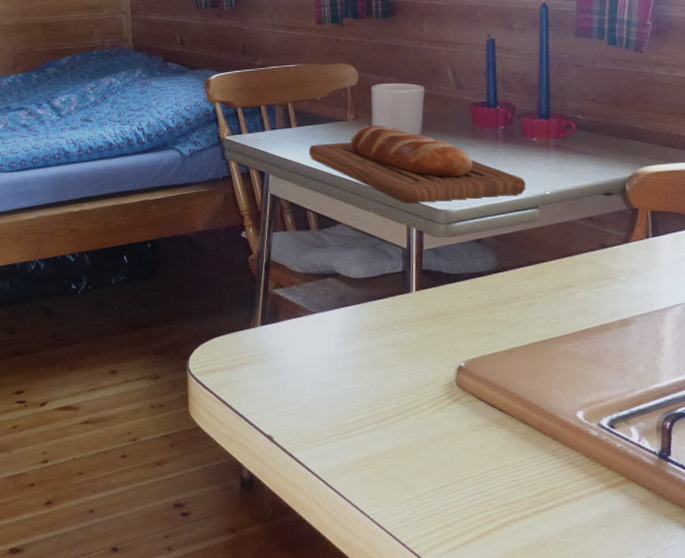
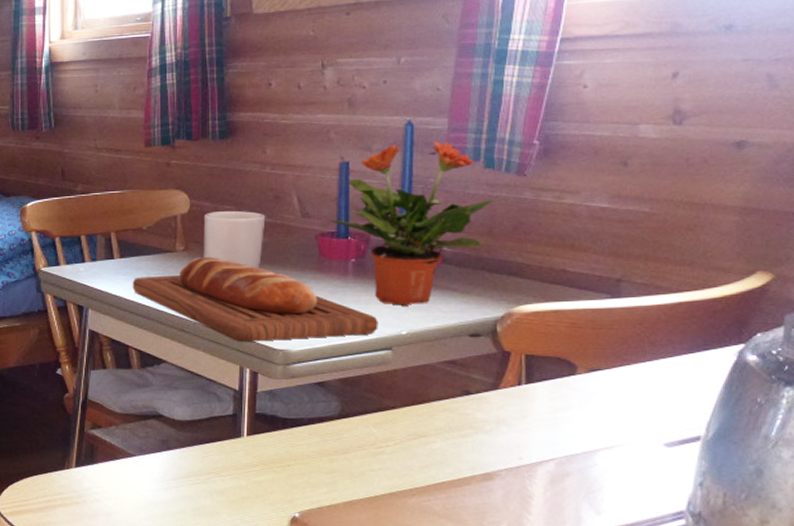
potted plant: none [479,21,619,168] -> present [329,141,495,306]

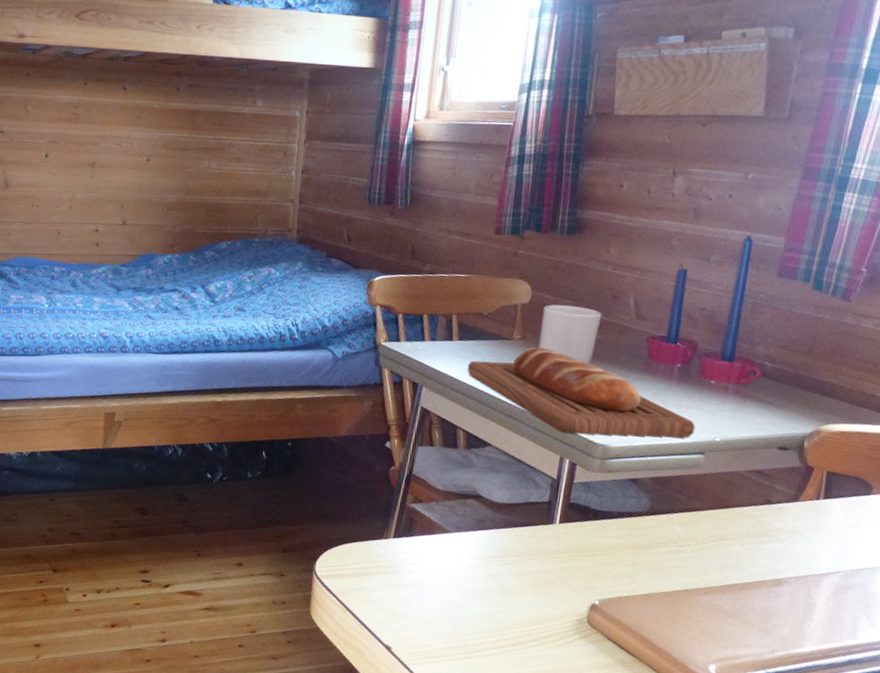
potted plant: present [329,141,495,306] -> none [661,257,819,414]

